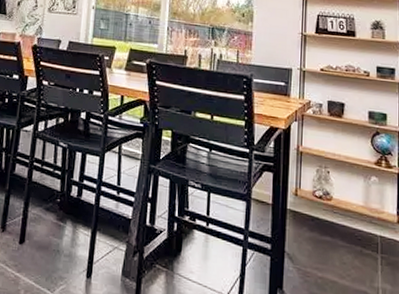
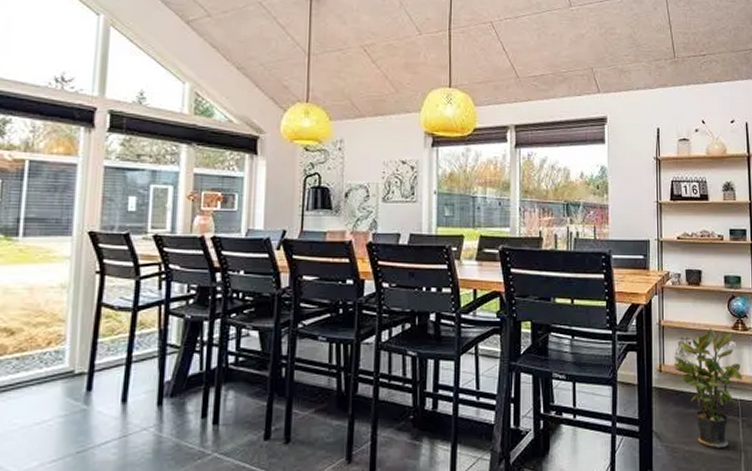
potted plant: none [311,160,385,281] -> present [674,328,743,448]

